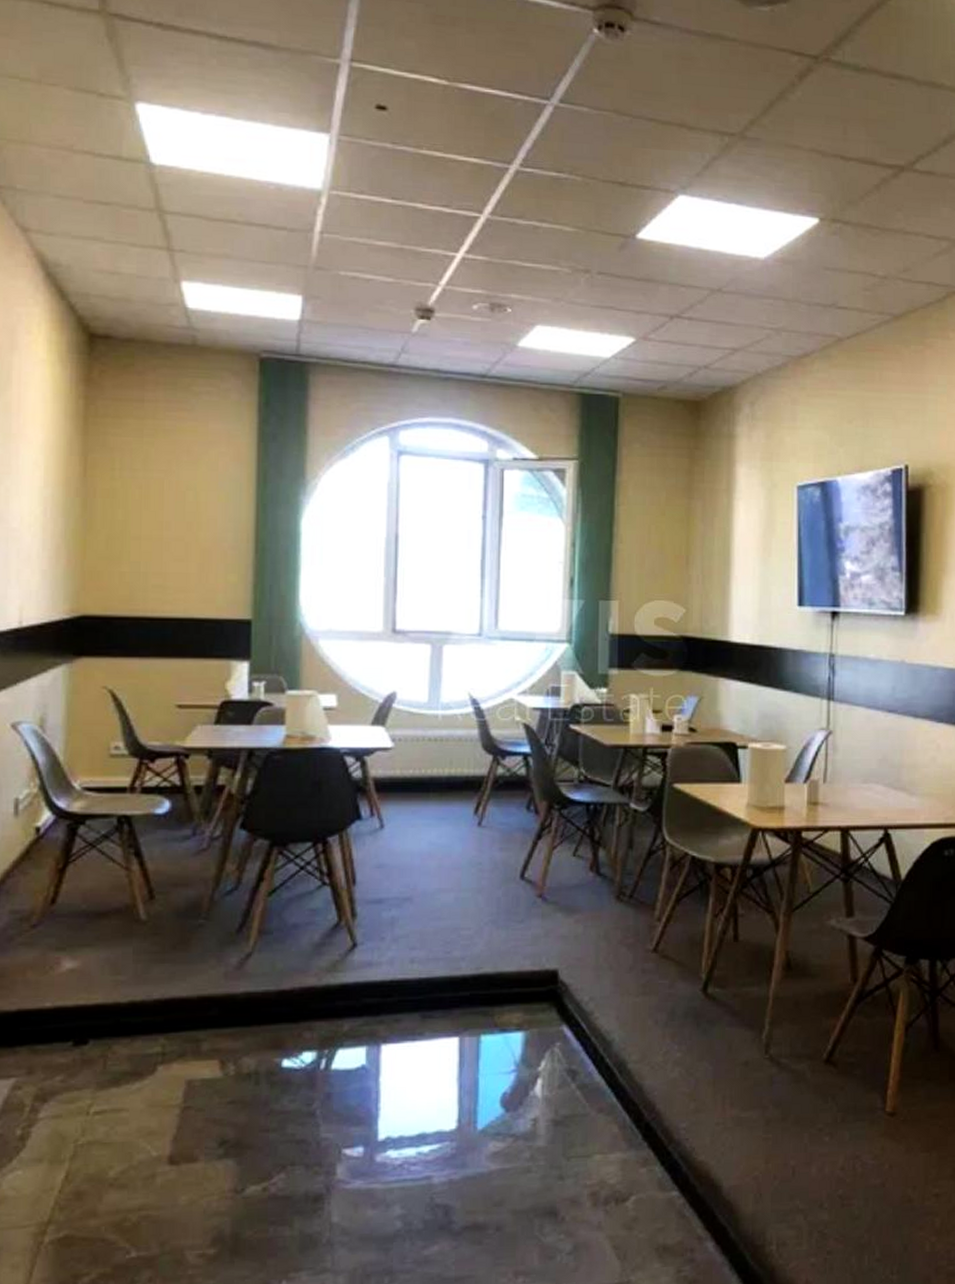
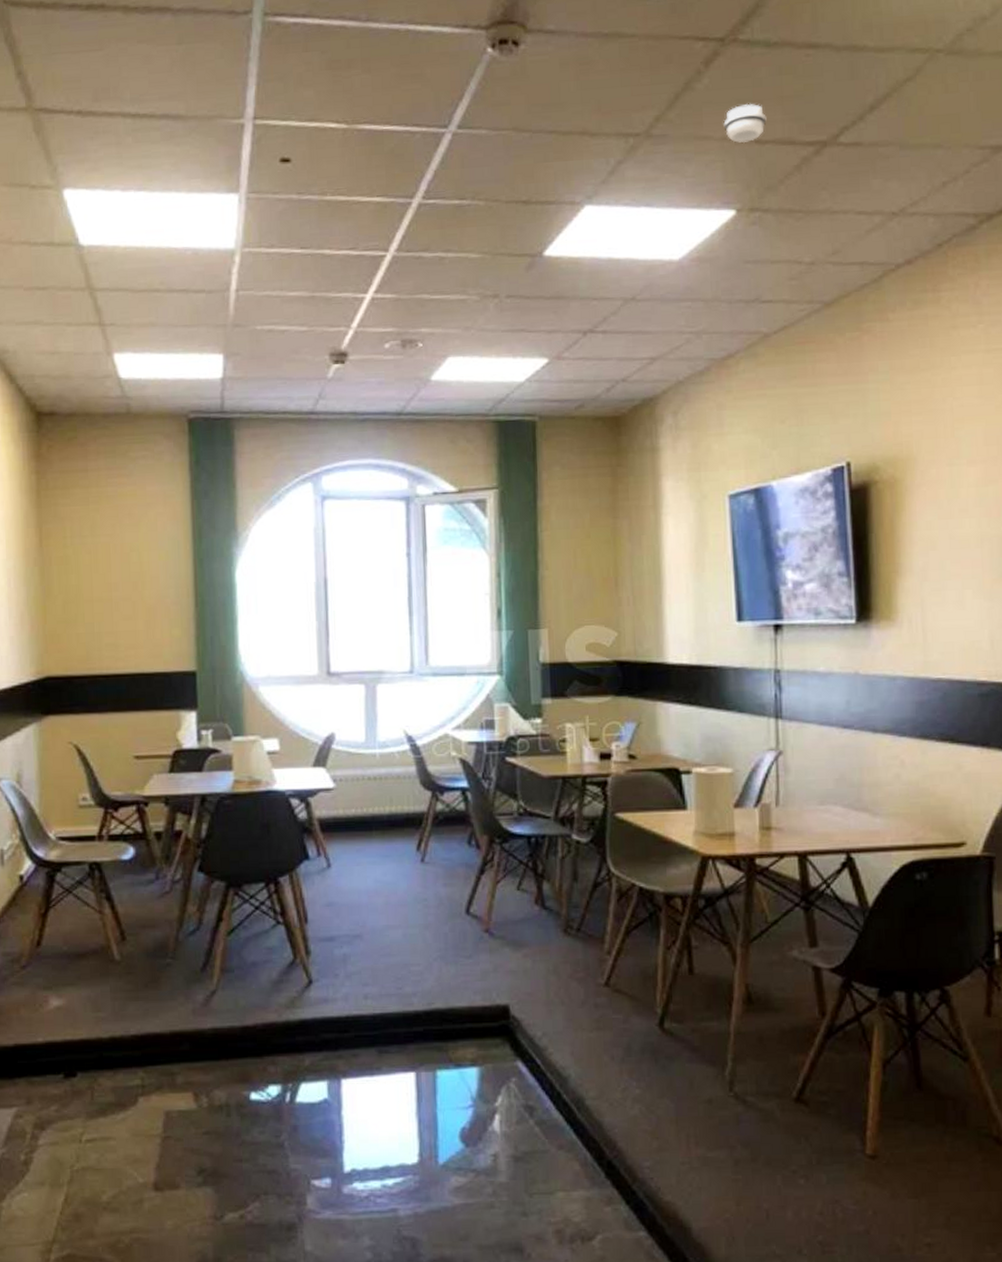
smoke detector: none [812,120,852,158] -> present [723,103,767,144]

